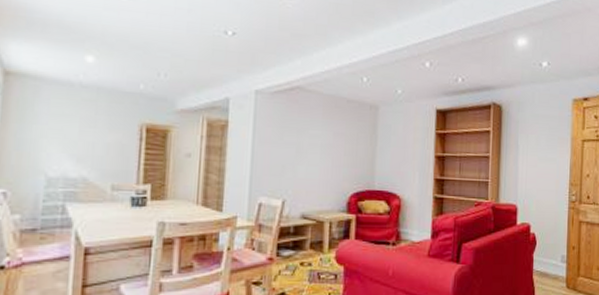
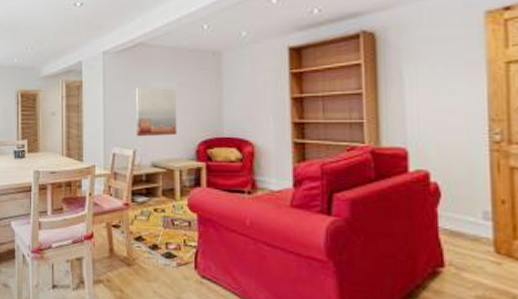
wall art: none [287,133,333,187] -> present [135,87,178,137]

